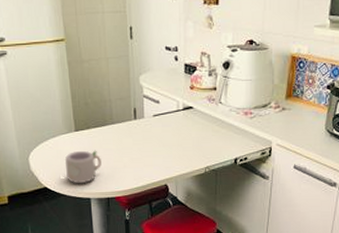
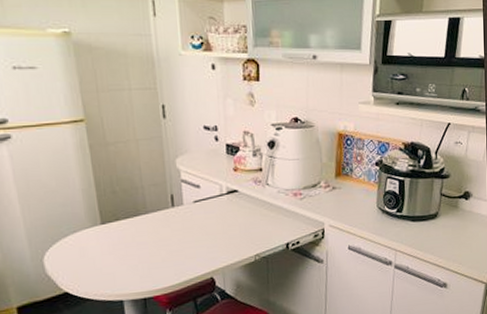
mug: present [64,150,102,184] -> none [89,244,135,286]

